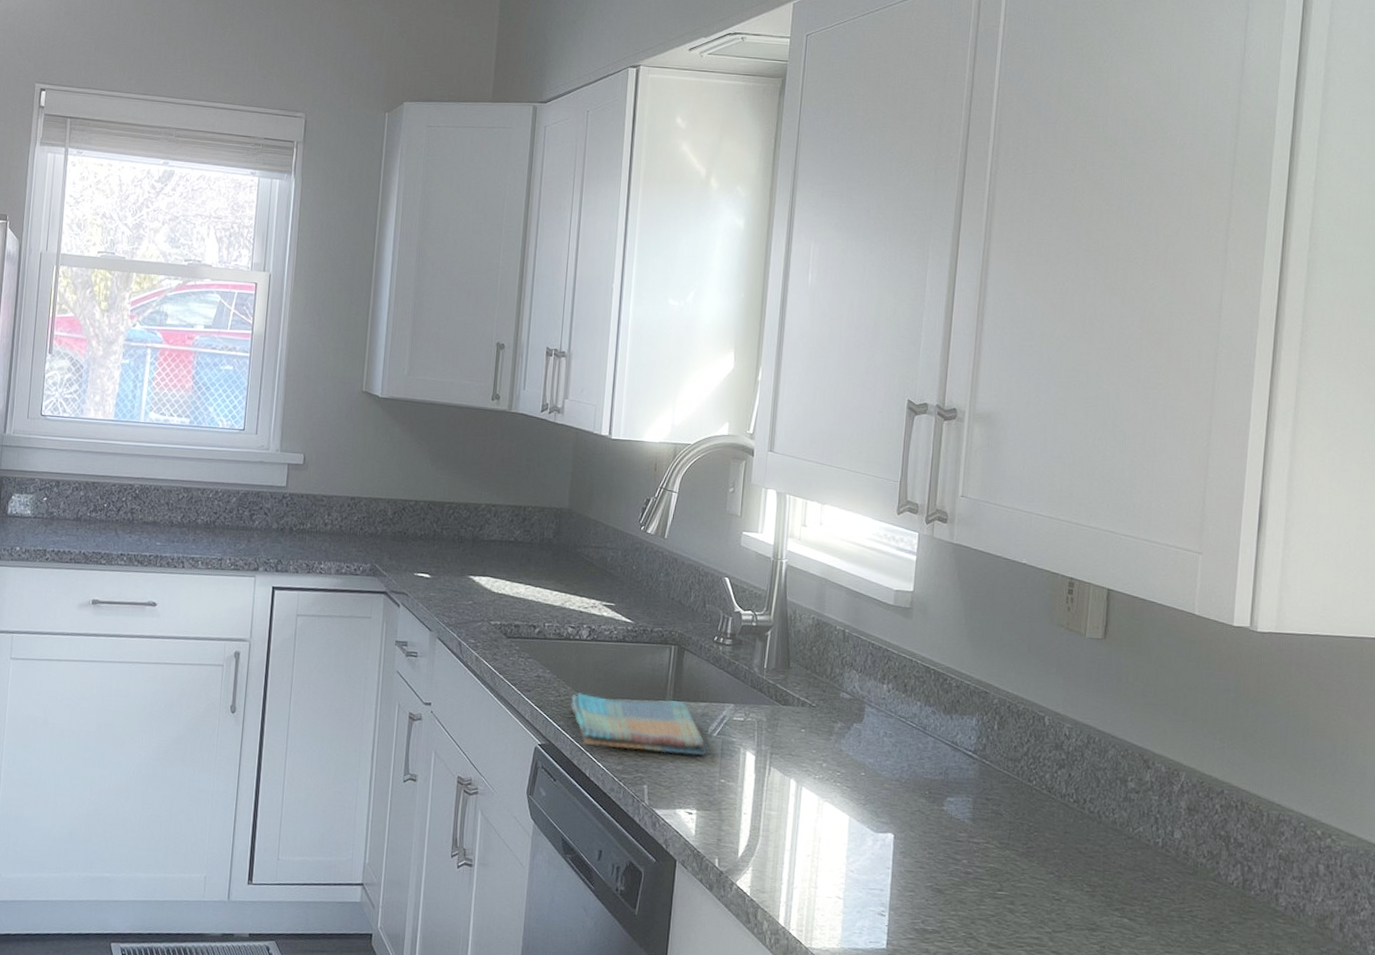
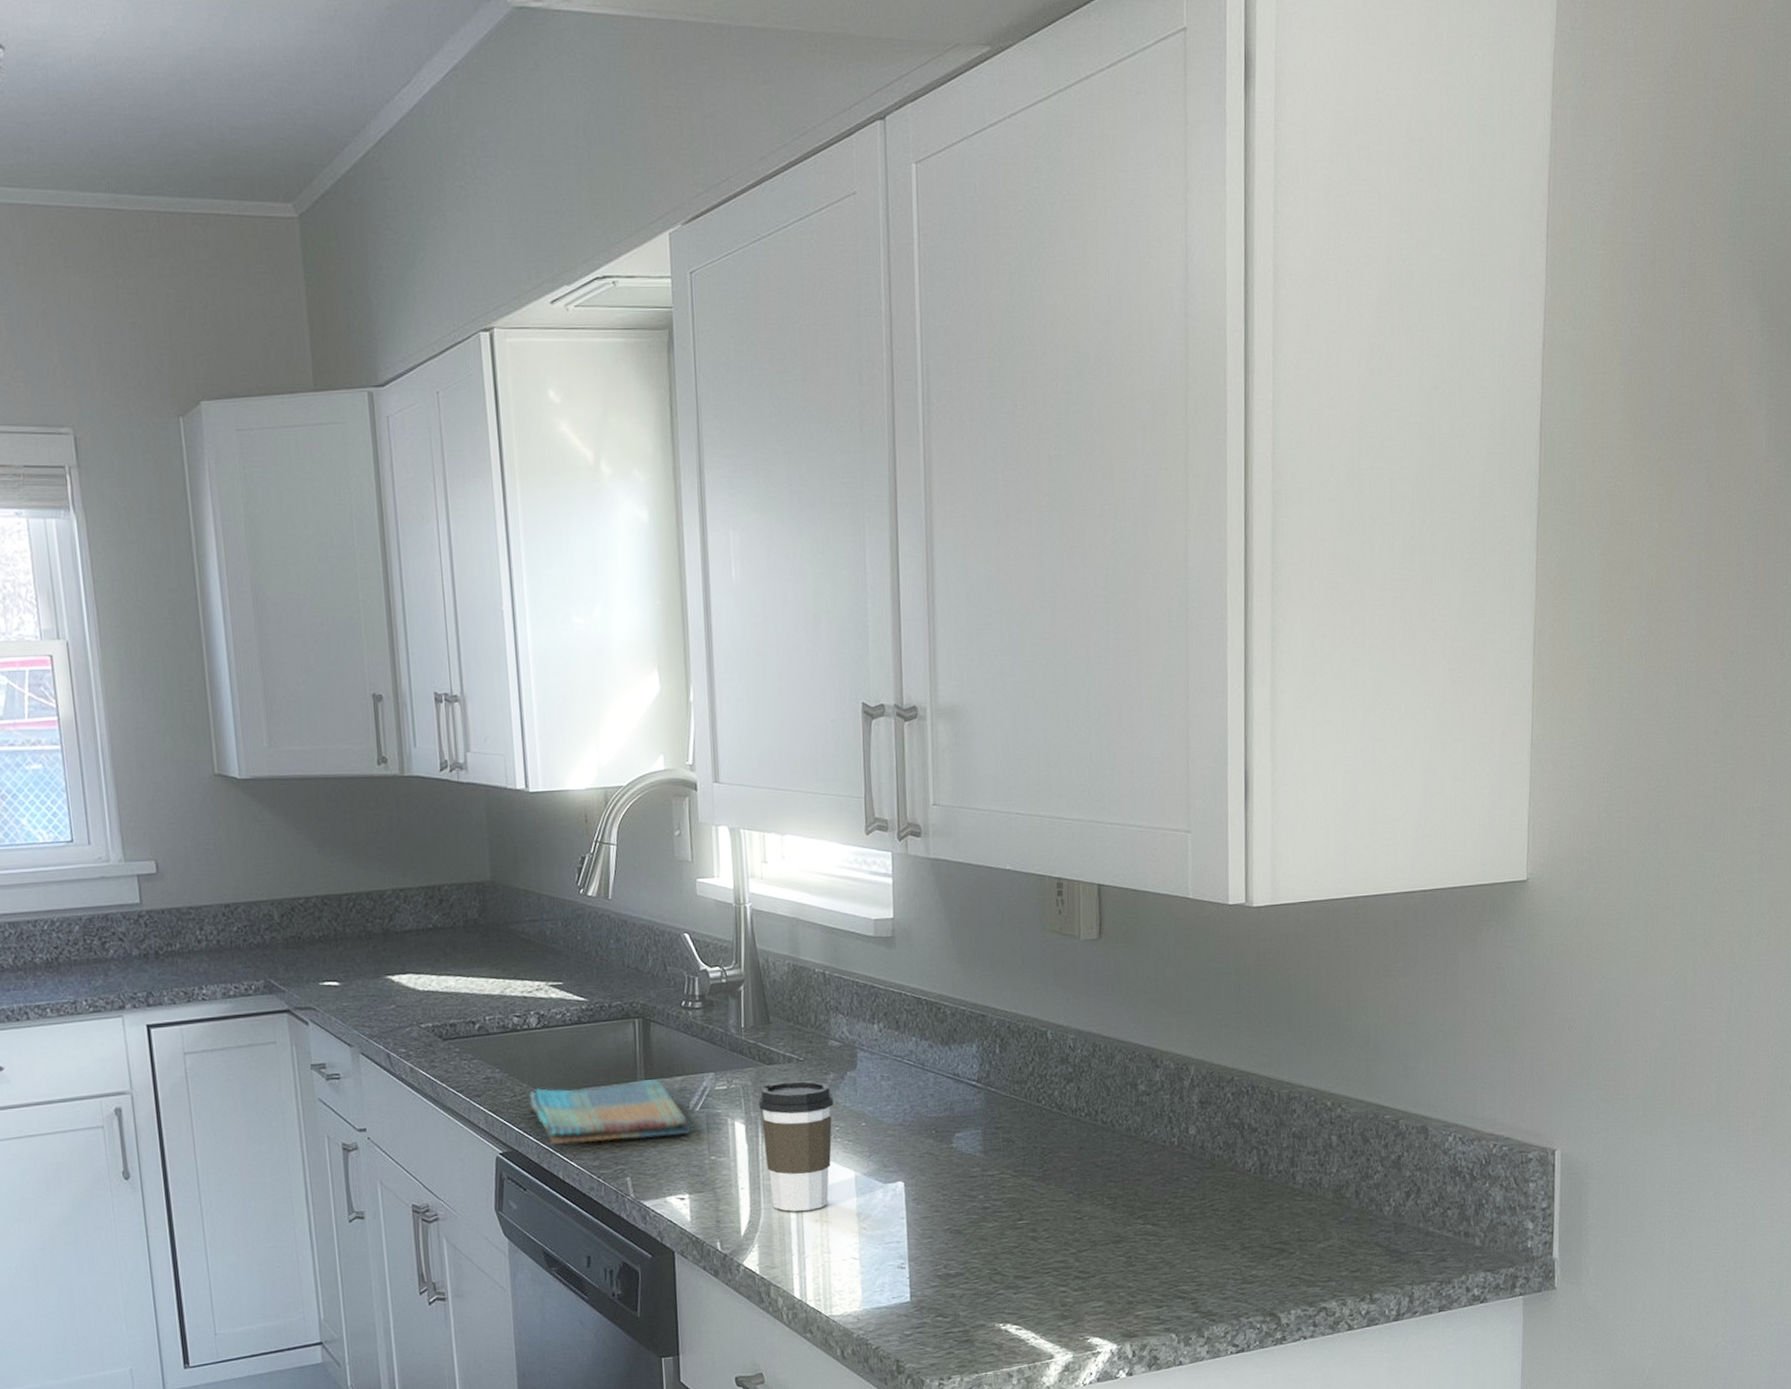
coffee cup: none [769,722,838,845] -> present [758,1080,833,1212]

